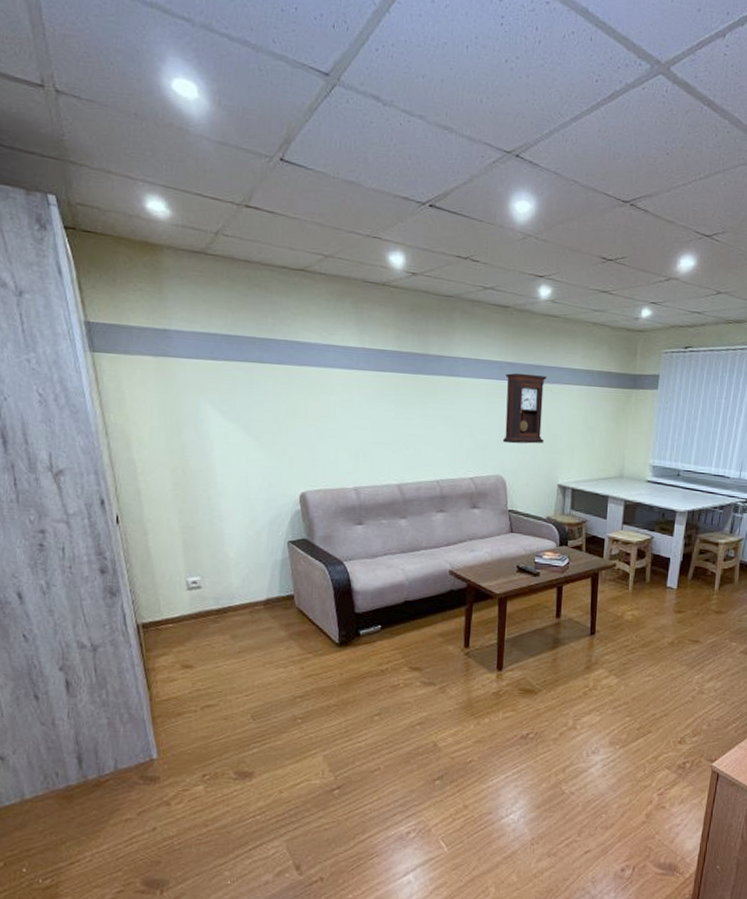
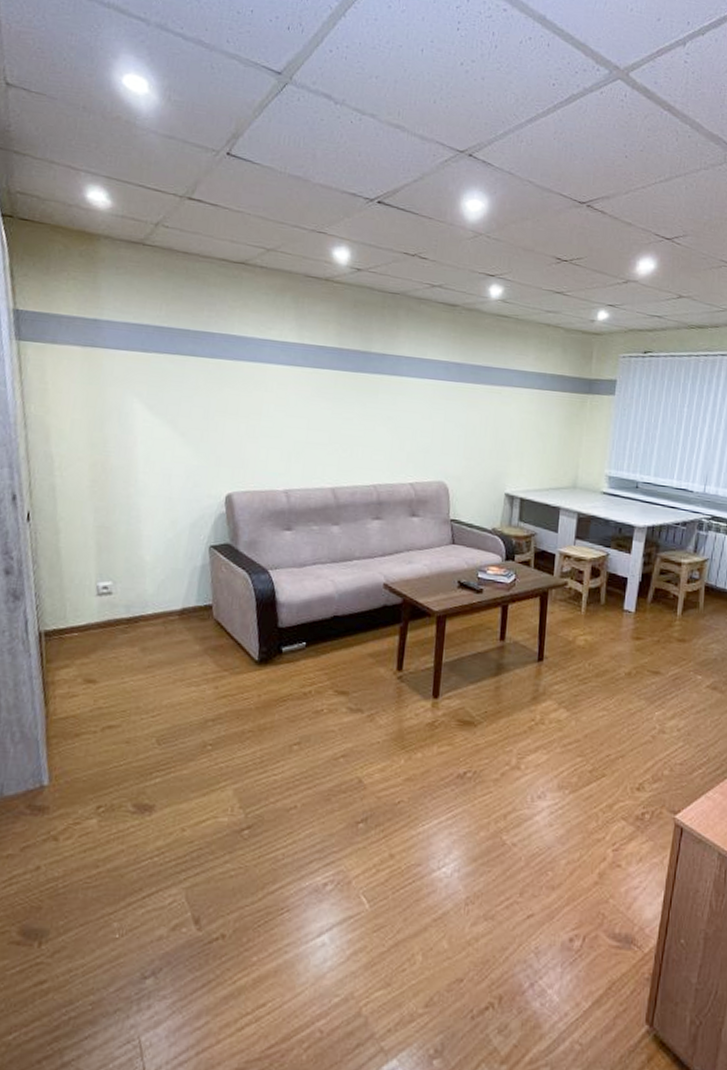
pendulum clock: present [503,372,547,444] -> none [447,373,496,449]

